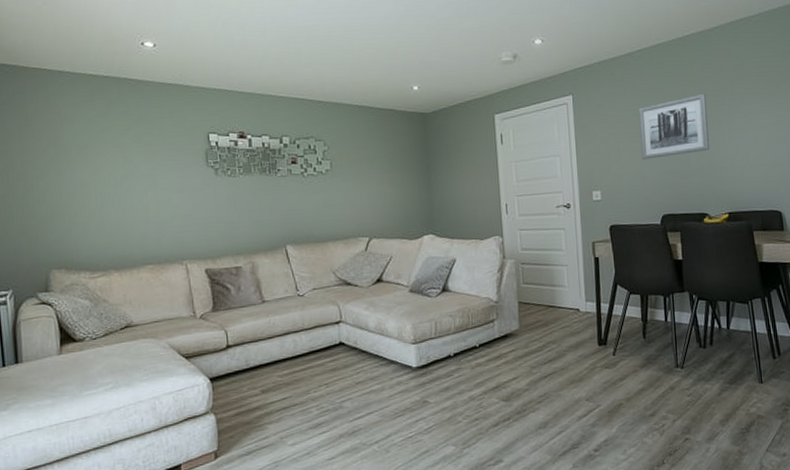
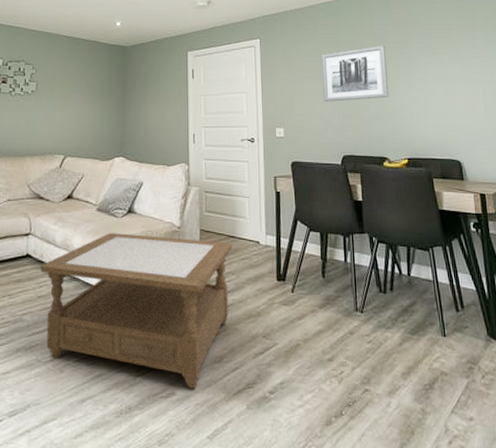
coffee table: none [356,312,552,454] -> present [41,233,232,388]

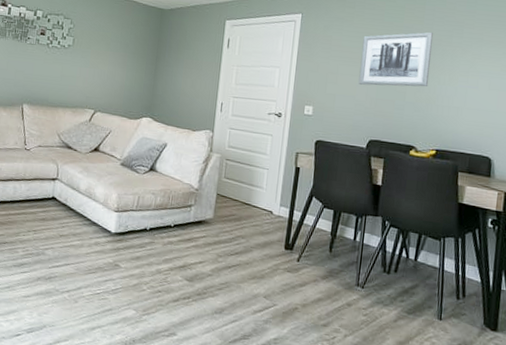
coffee table: present [41,233,232,388] -> none [64,187,246,332]

